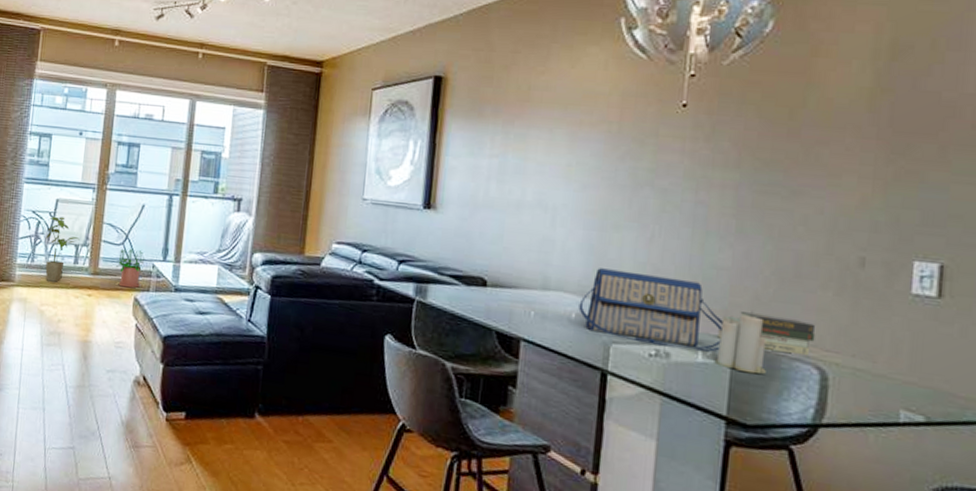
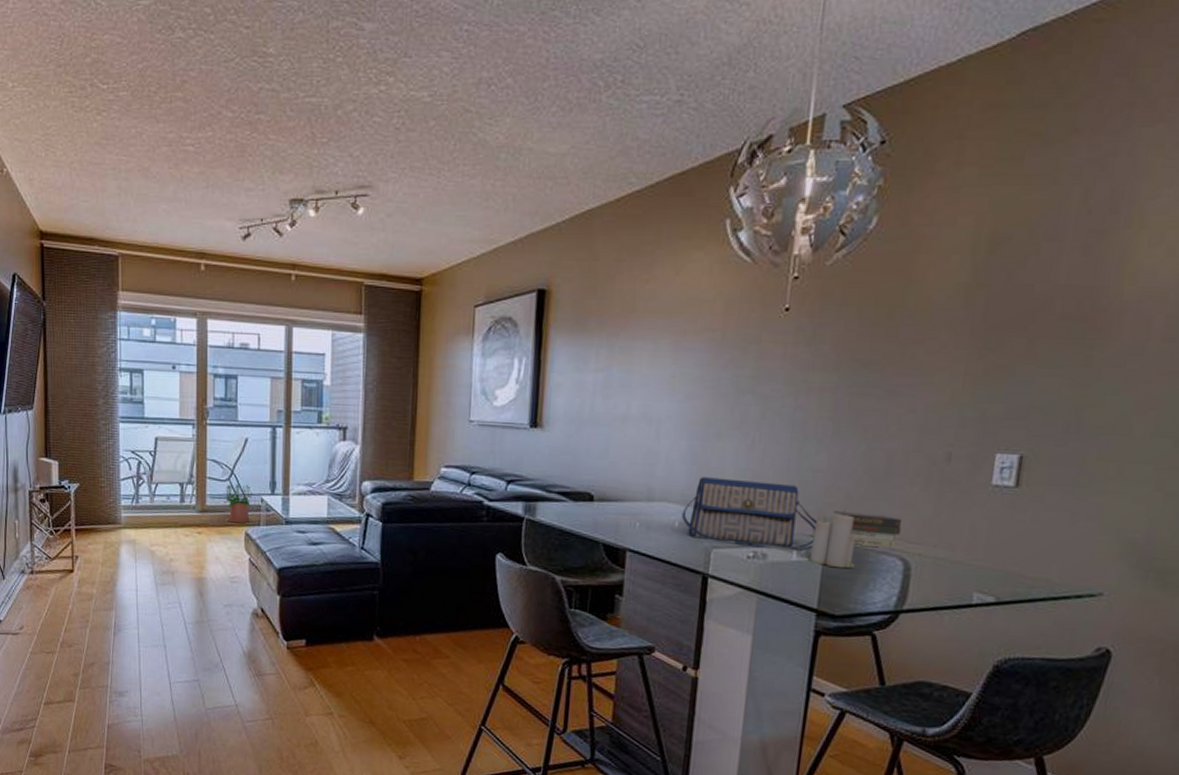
house plant: present [45,216,80,282] -> none [148,455,184,522]

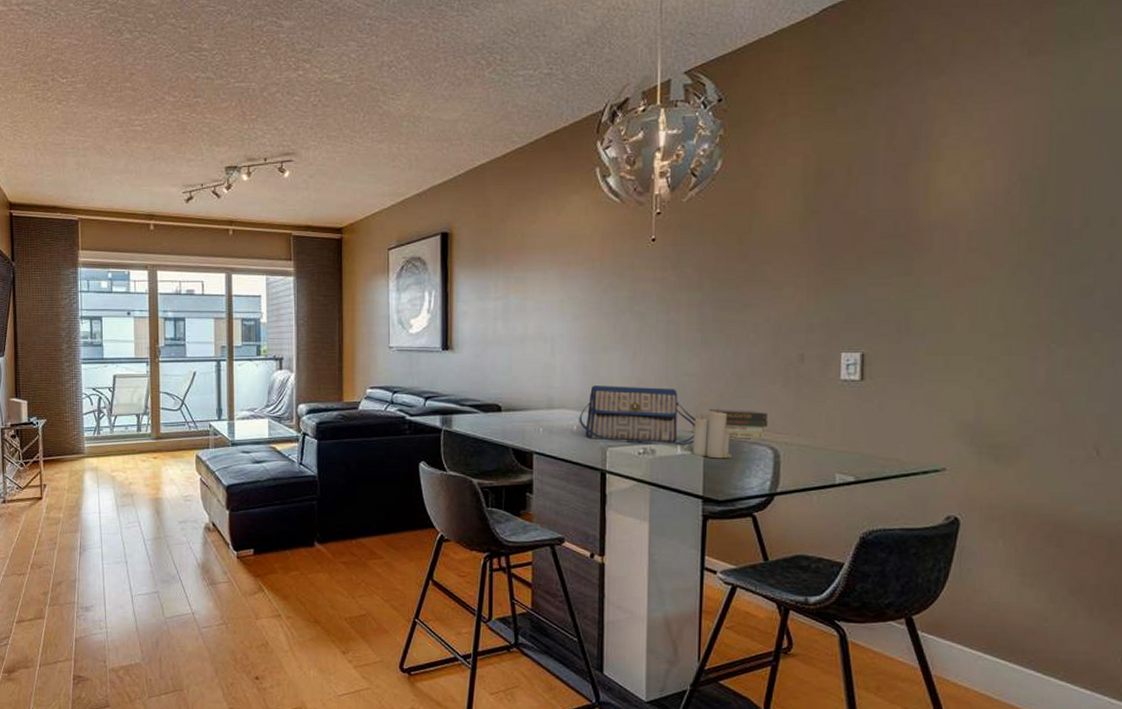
potted plant: present [224,483,253,524] -> none [176,412,202,447]

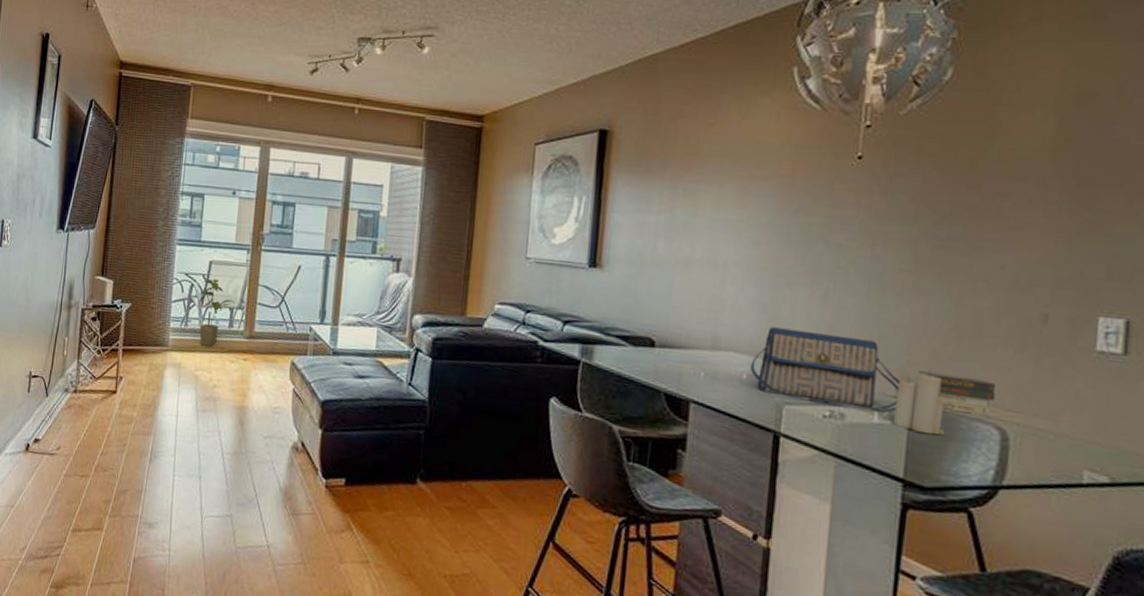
house plant: none [108,391,140,450] -> present [199,278,235,347]

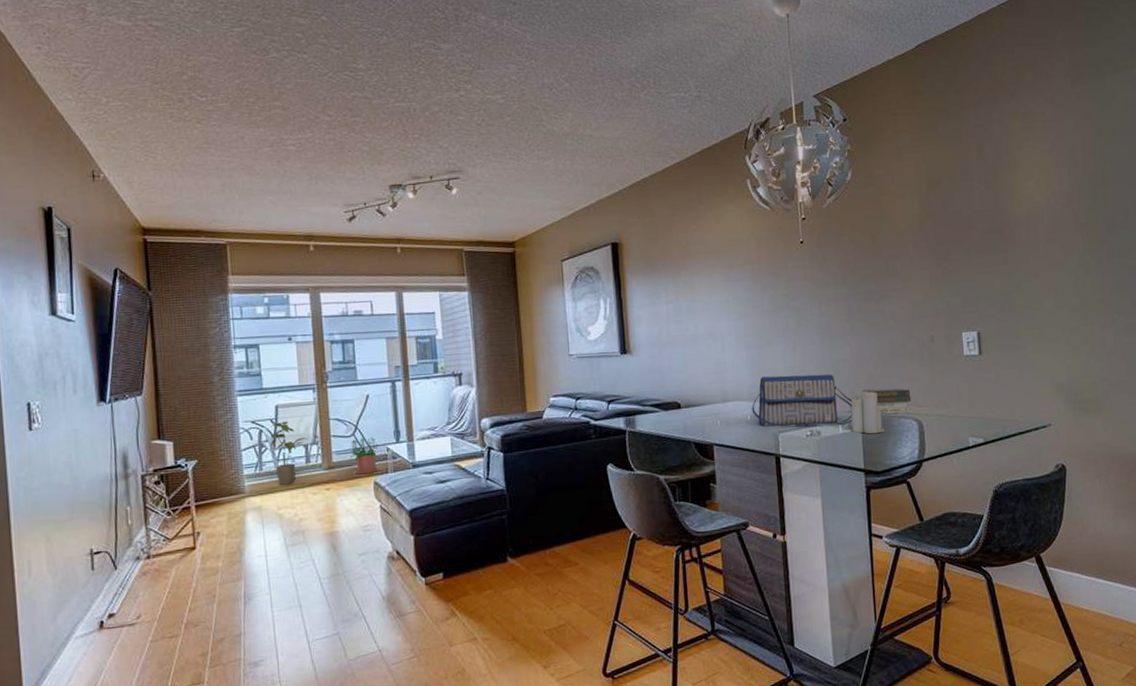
potted plant: none [272,311,302,352] -> present [350,437,379,475]

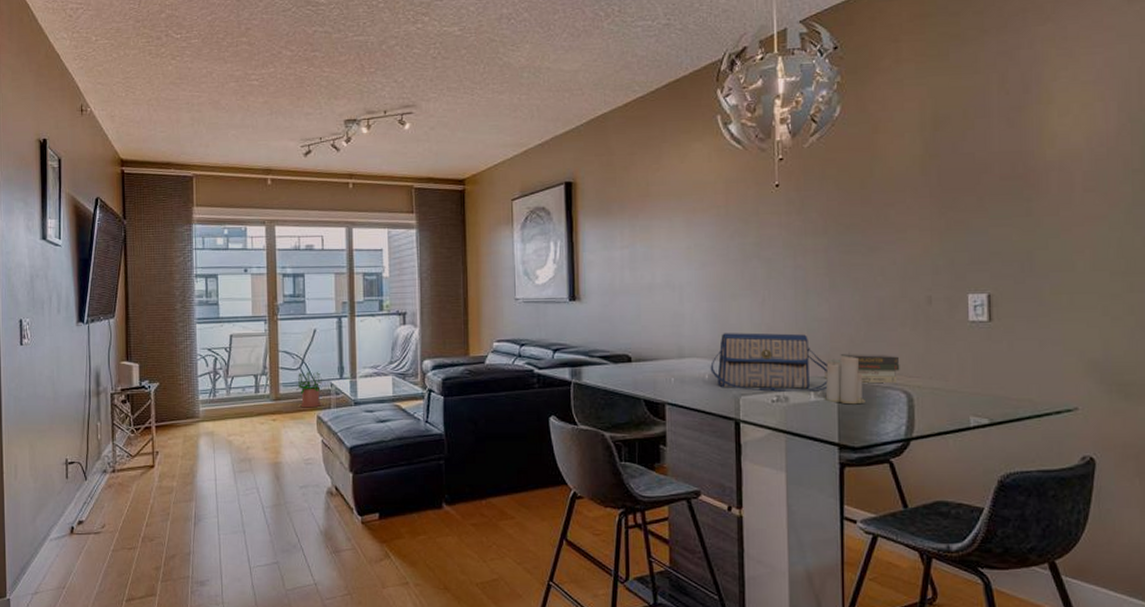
house plant: present [270,421,308,485] -> none [224,350,258,412]

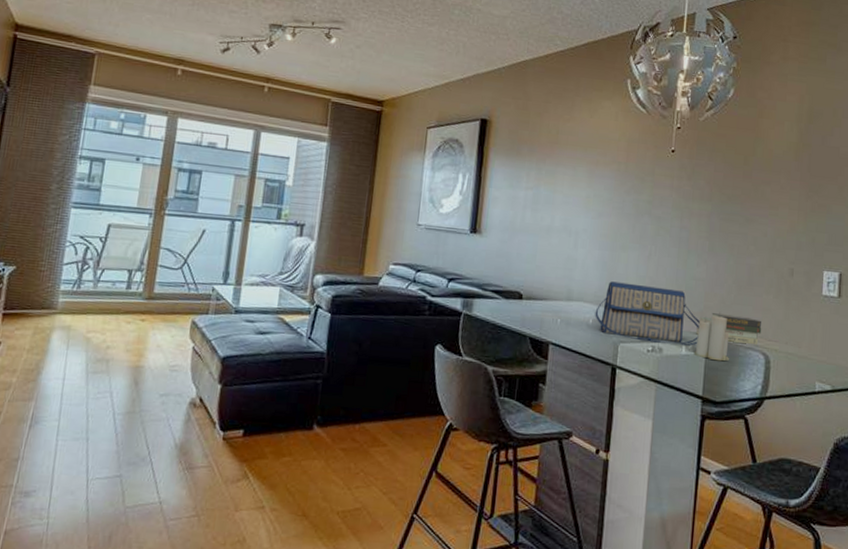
potted plant: present [296,371,323,408] -> none [173,272,205,312]

